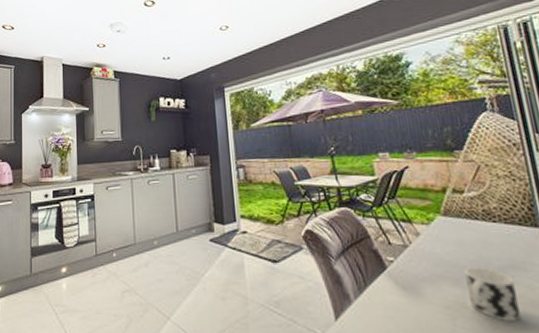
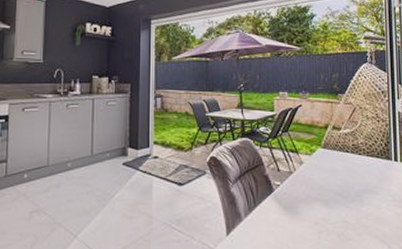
cup: present [464,267,521,321] -> none [333,191,368,234]

